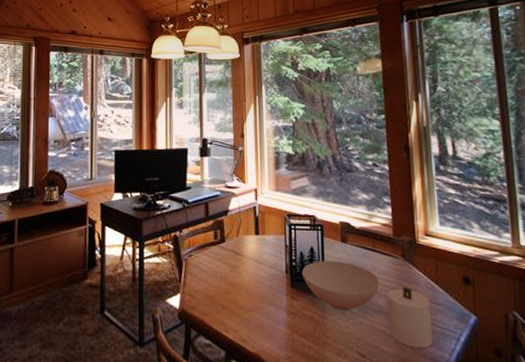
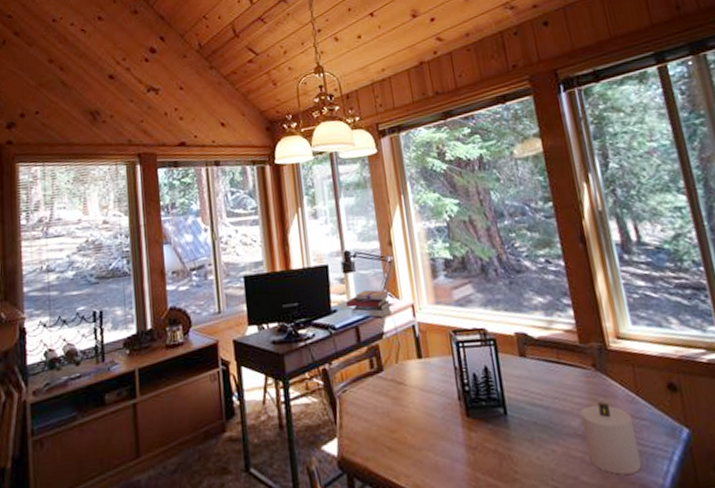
books: none [200,172,237,198] -> present [346,289,391,319]
bowl: present [301,261,380,311] -> none [477,379,571,439]

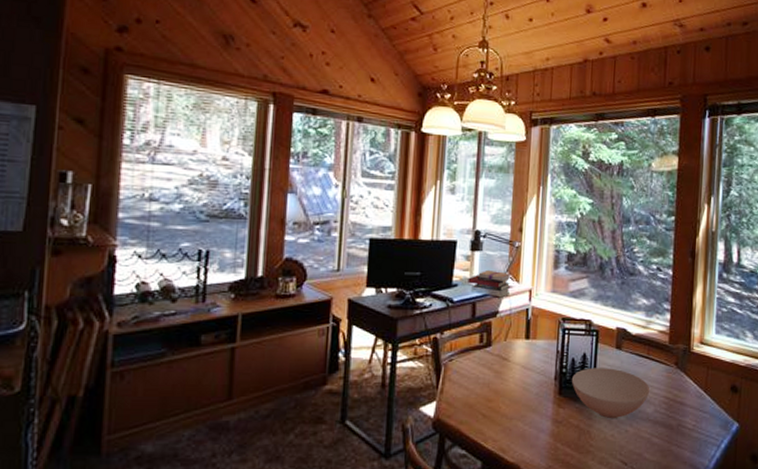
bowl: none [477,379,571,439] -> present [571,368,650,419]
candle: present [580,402,642,475] -> none [654,395,697,455]

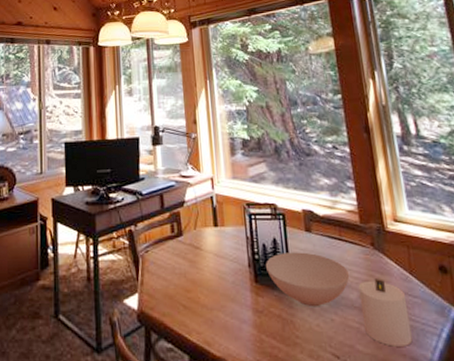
books: present [468,269,510,298] -> none [153,161,193,188]
candle: none [654,395,697,455] -> present [358,279,413,347]

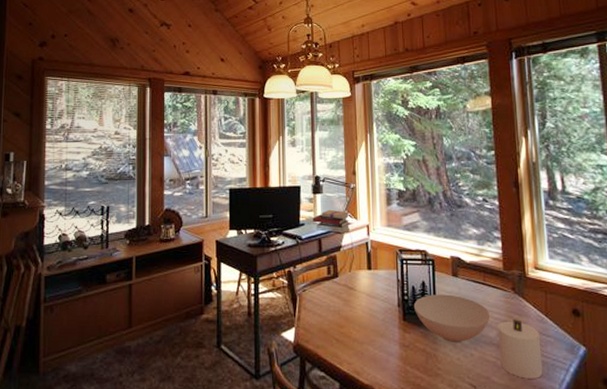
books: none [153,161,193,188] -> present [313,209,349,234]

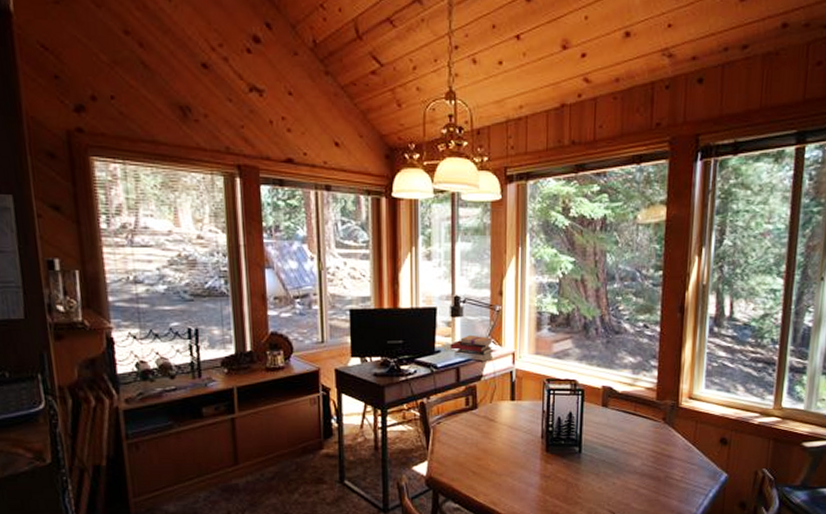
bowl: present [413,294,491,343] -> none [557,425,638,473]
candle: present [497,320,543,379] -> none [641,449,685,504]

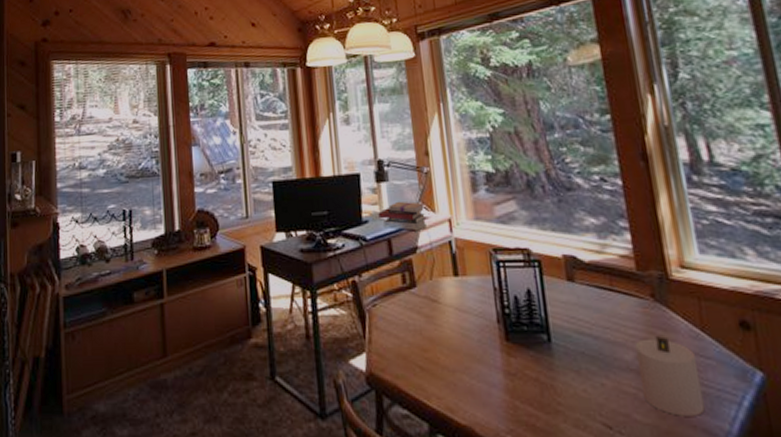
candle: none [641,449,685,504] -> present [635,336,705,416]

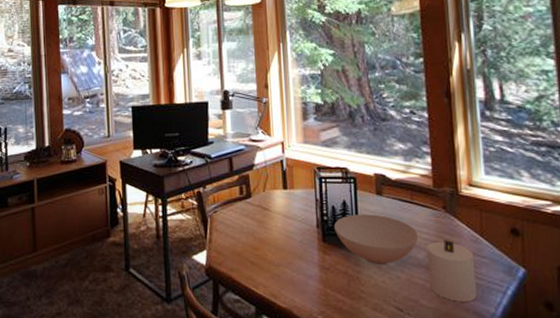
books: present [378,201,426,232] -> none [222,126,263,152]
bowl: none [517,305,625,370] -> present [333,214,419,265]

